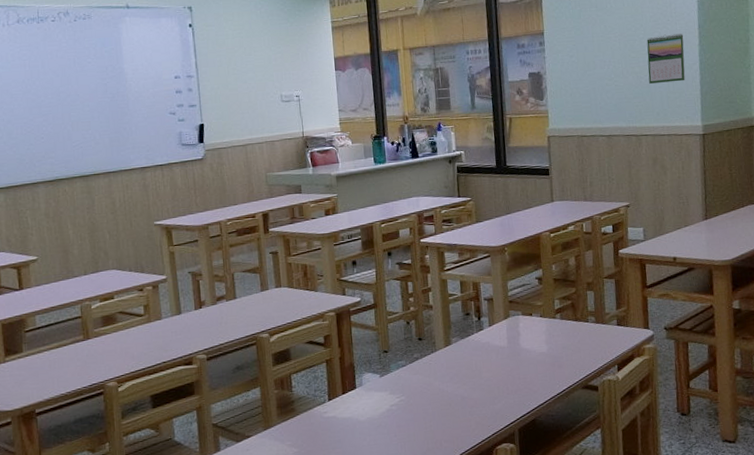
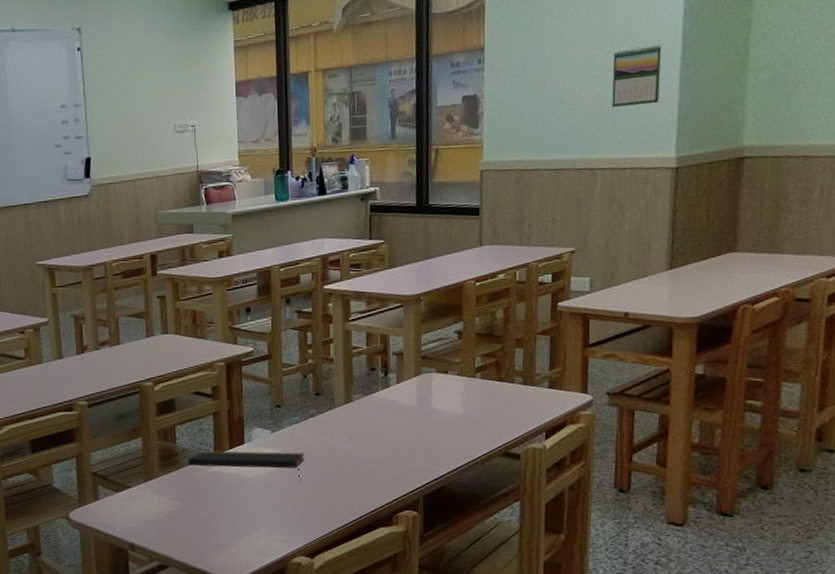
notepad: none [304,394,412,422] -> present [188,451,305,482]

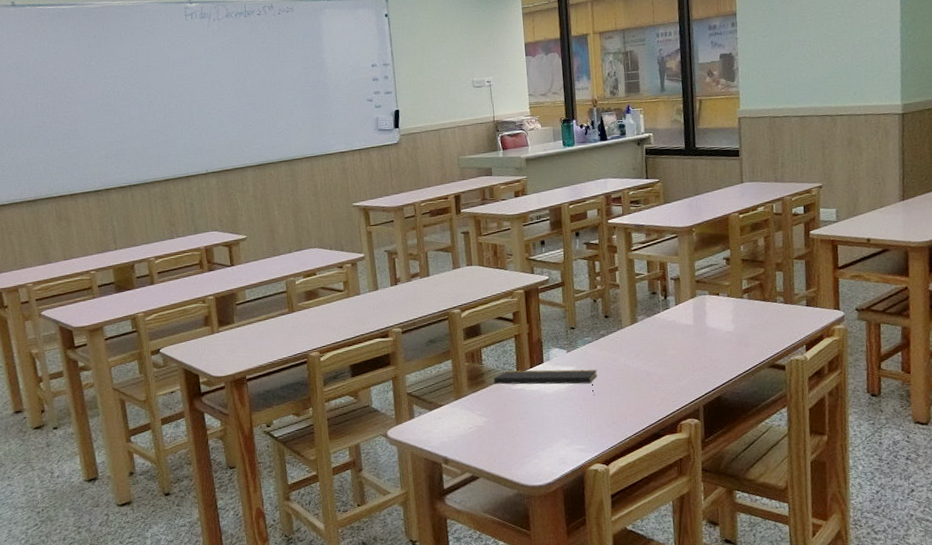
calendar: present [612,45,662,107] -> none [844,10,885,63]

